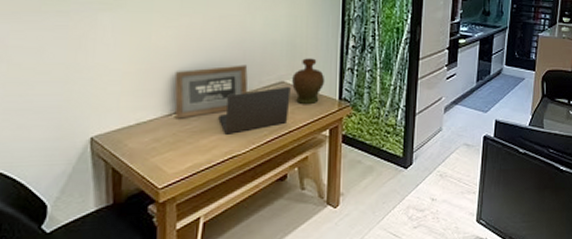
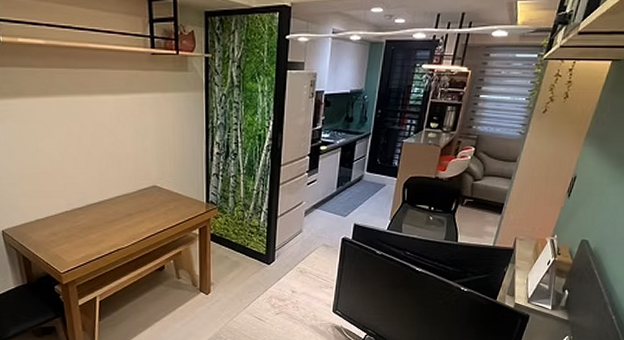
picture frame: present [174,65,248,119] -> none [61,170,125,217]
laptop: present [218,86,291,135] -> none [102,190,163,231]
decorative vase: present [292,58,325,105] -> none [163,164,193,207]

